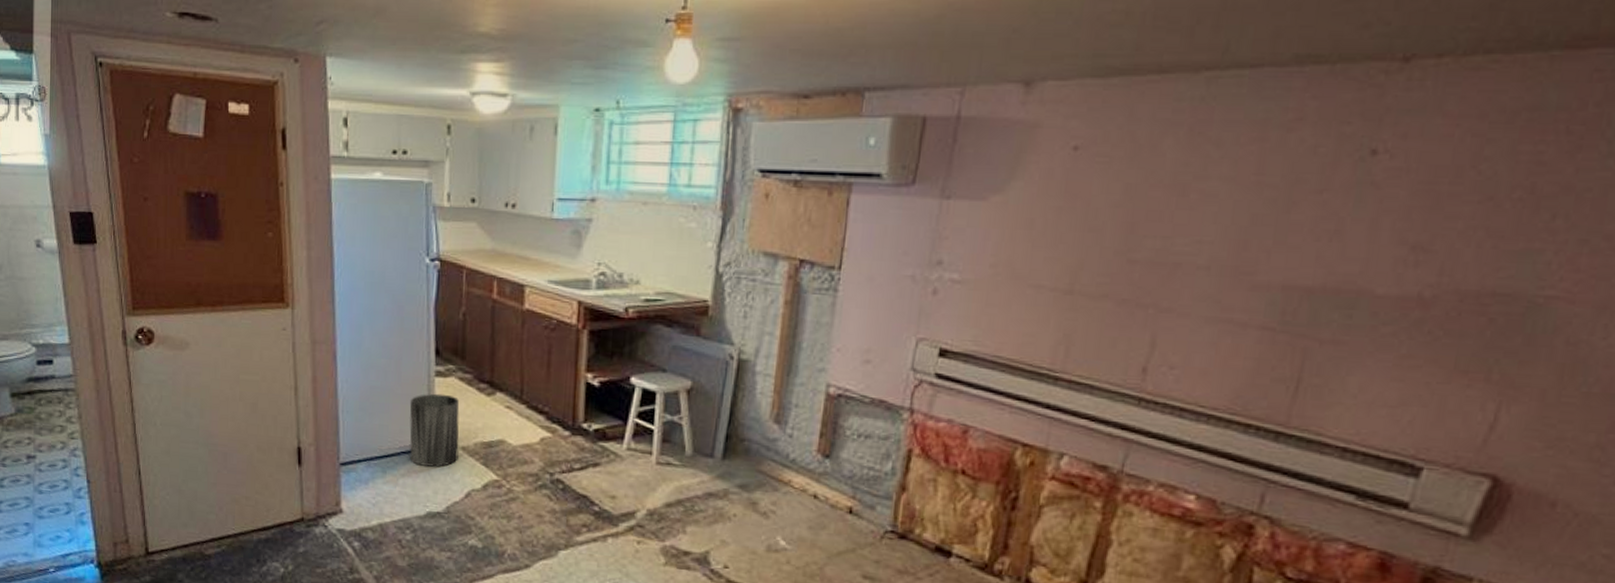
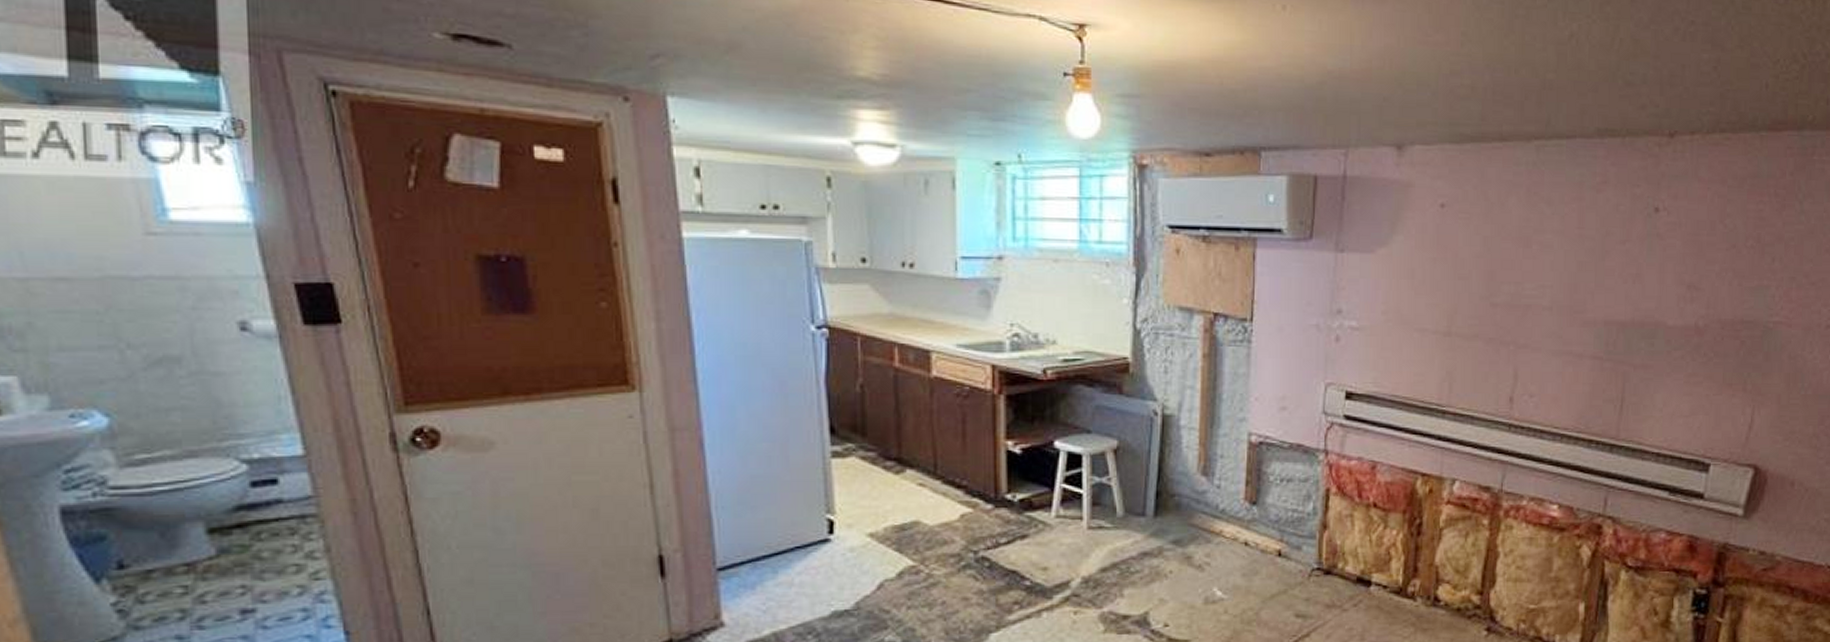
trash can: present [409,393,460,467] -> none [802,476,866,560]

